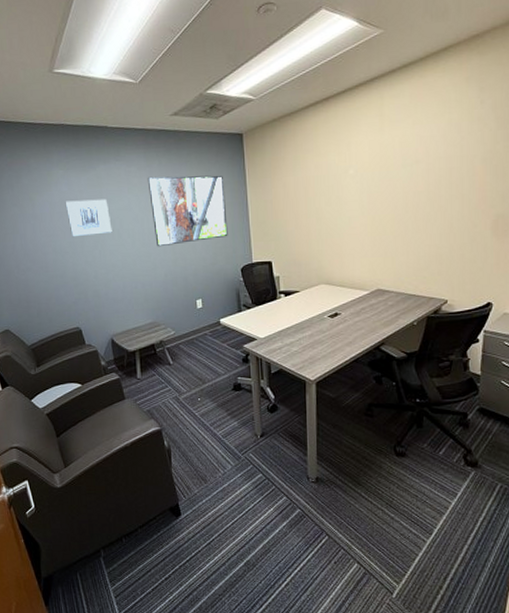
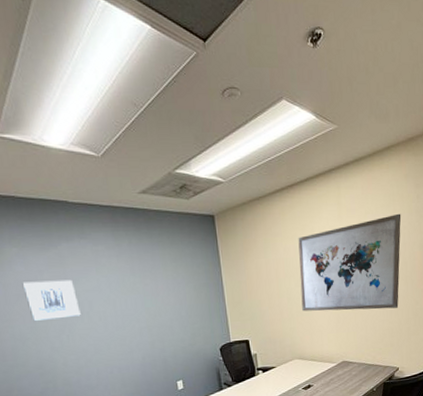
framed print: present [147,175,228,247] -> none [117,256,205,330]
wall art: none [331,122,459,233] -> present [298,213,401,312]

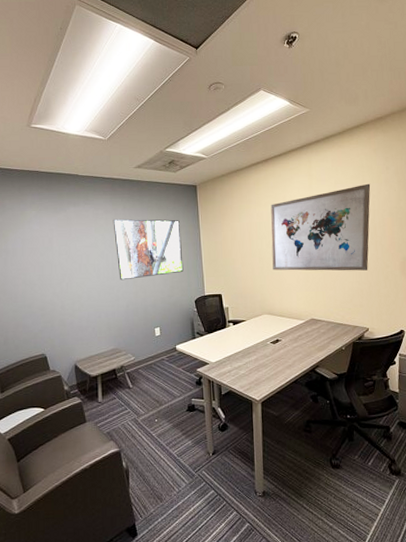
wall art: present [22,279,81,322] -> none [36,237,79,271]
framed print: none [117,256,205,330] -> present [113,218,184,281]

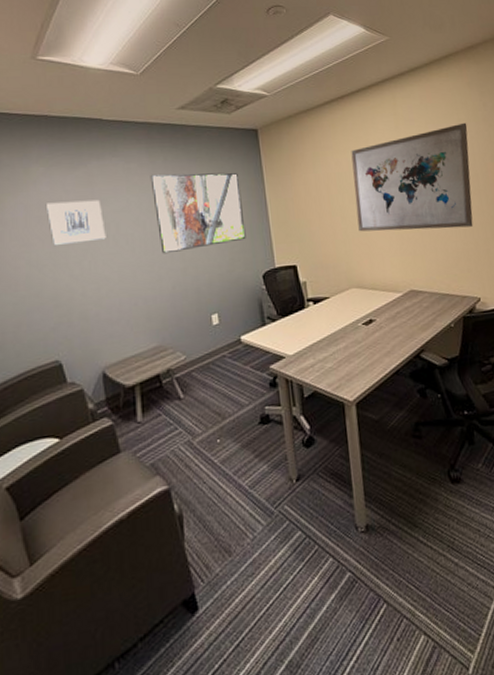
wall art: none [36,237,79,271] -> present [45,199,106,246]

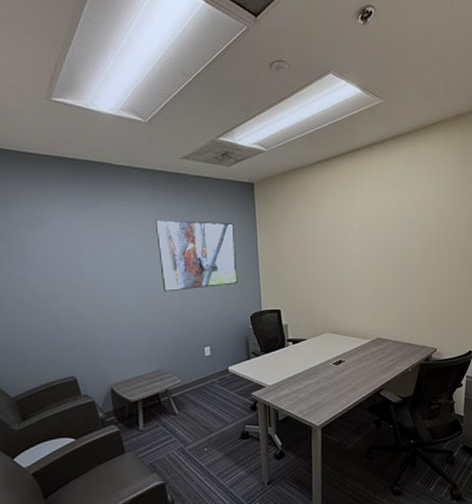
wall art: present [45,199,106,246] -> none [61,239,115,279]
wall art: present [351,122,474,232] -> none [337,189,446,287]

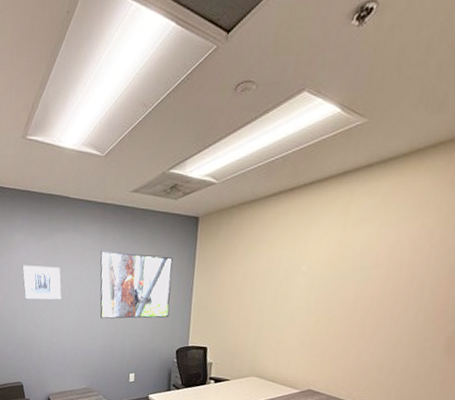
wall art: none [61,239,115,279] -> present [22,265,62,300]

